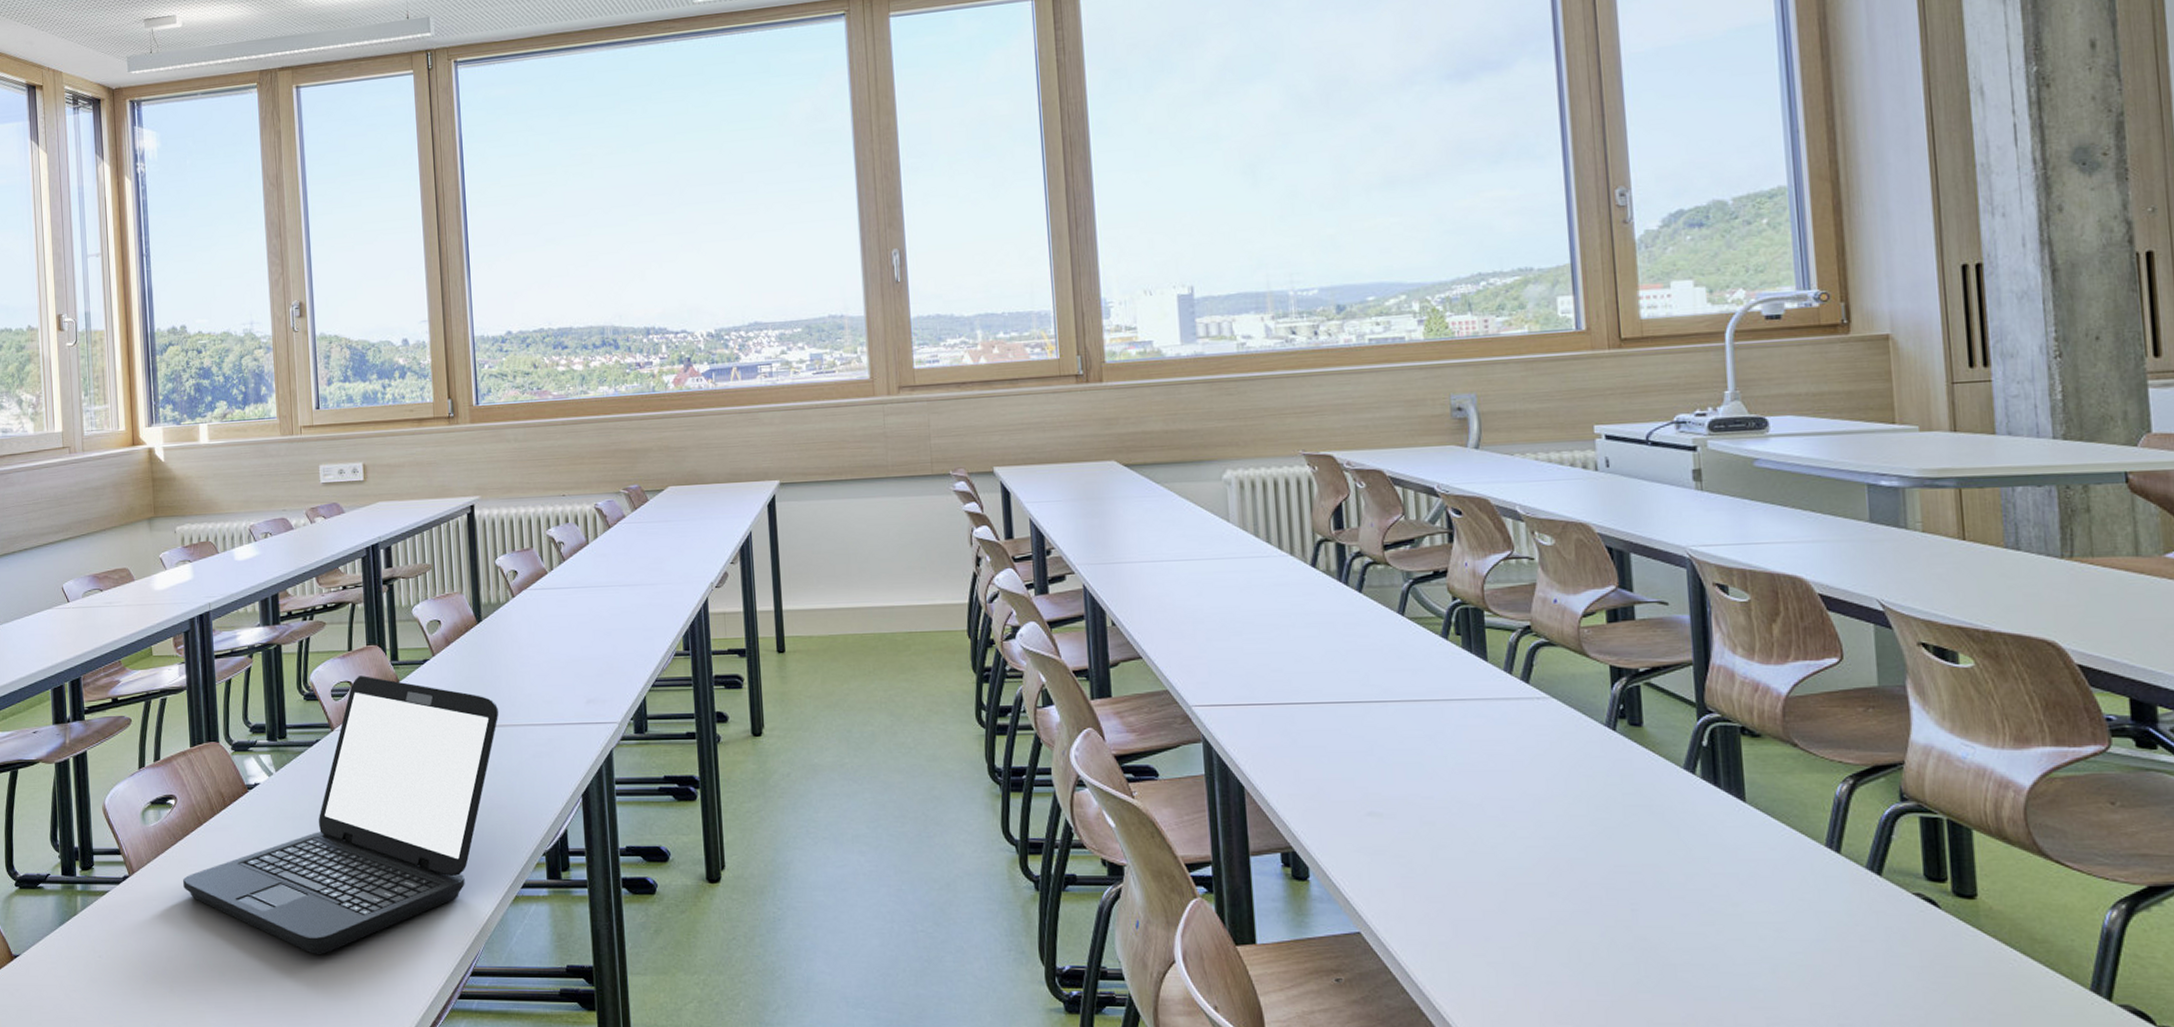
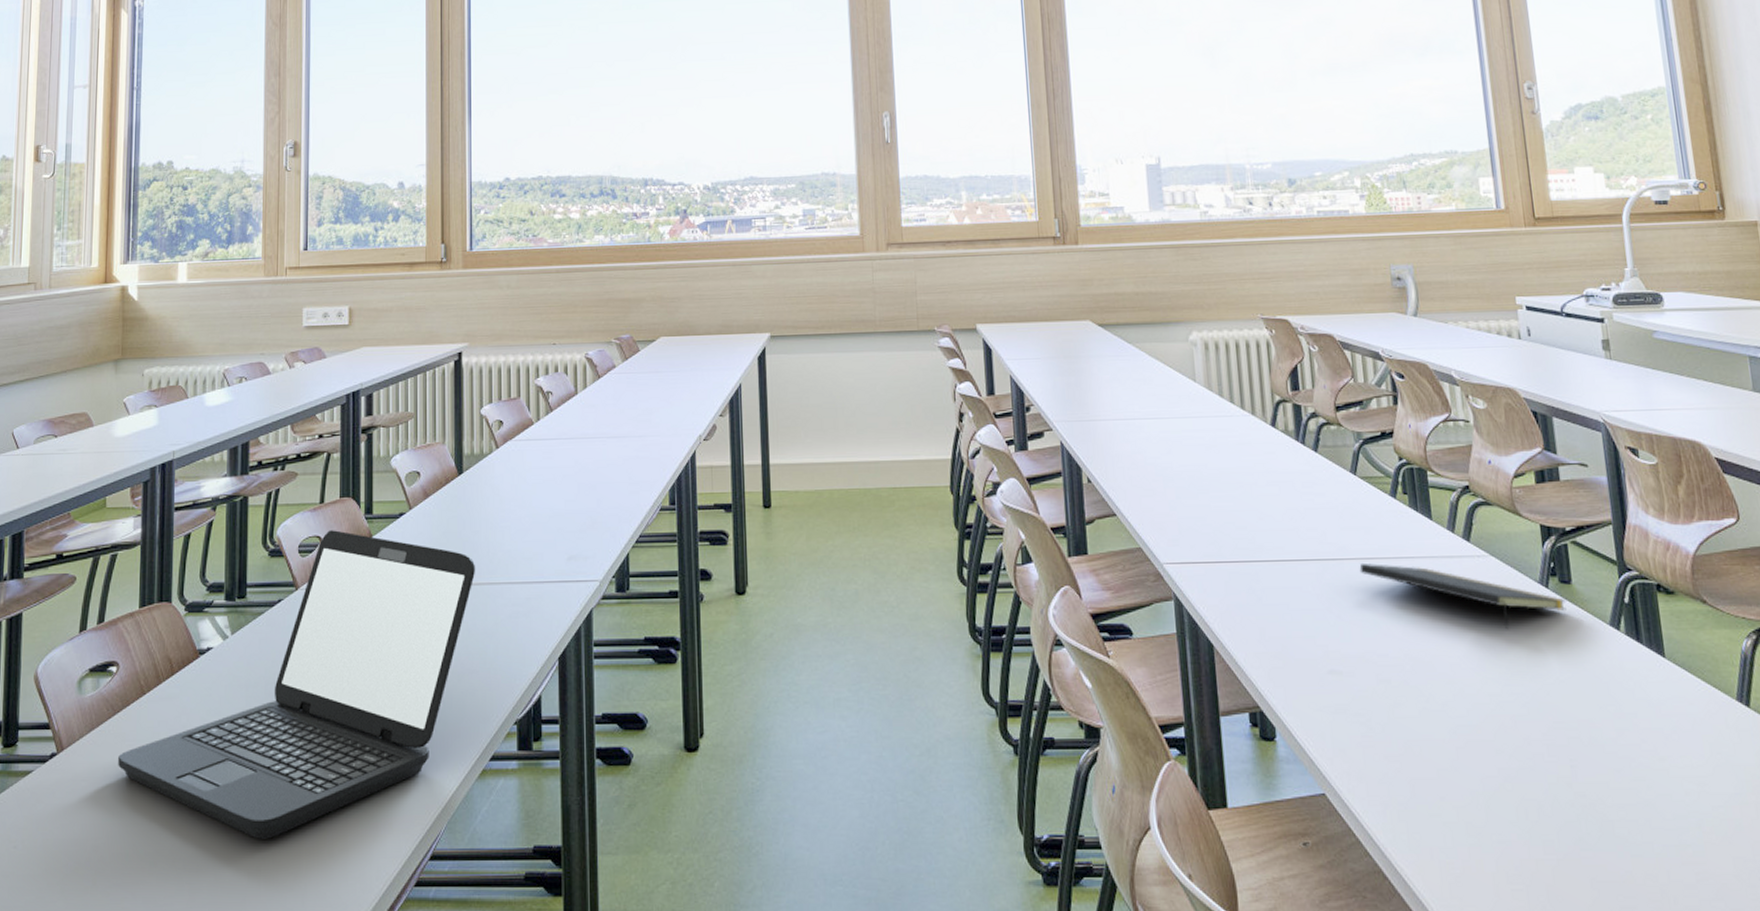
notepad: none [1404,705,1636,773] -> present [1359,562,1567,630]

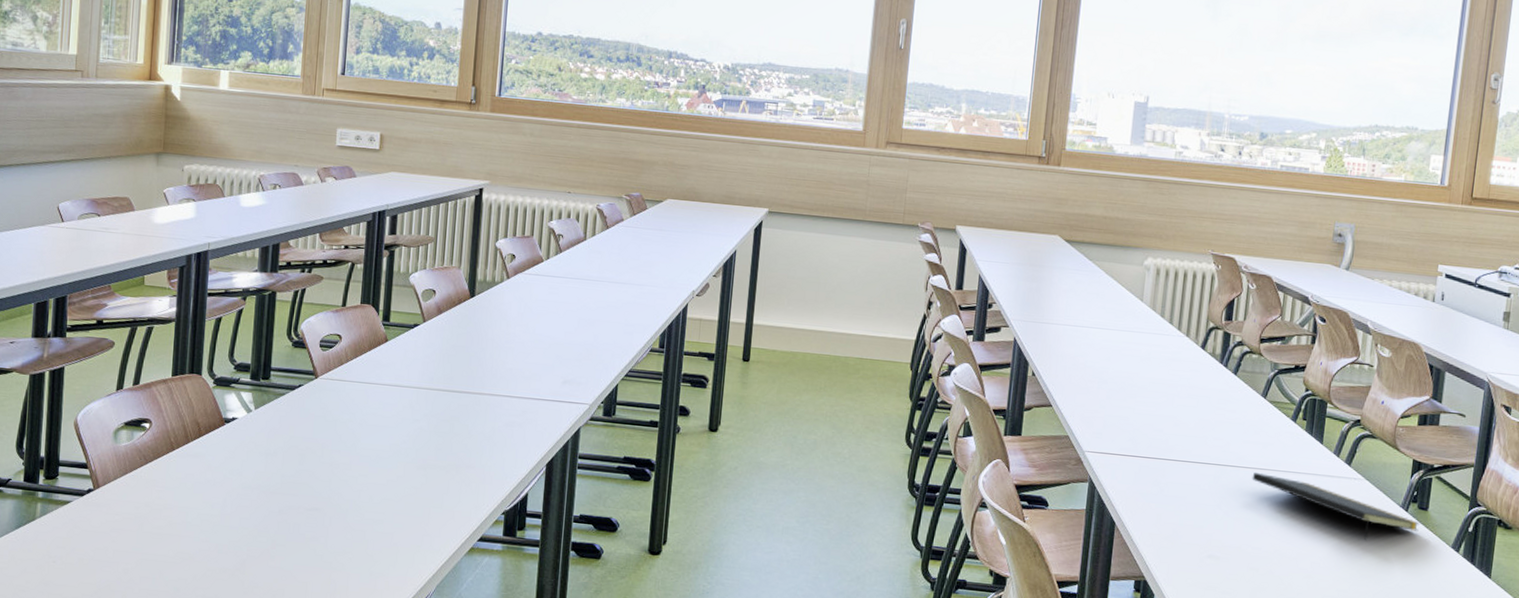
laptop: present [118,530,476,839] -> none [148,331,480,581]

